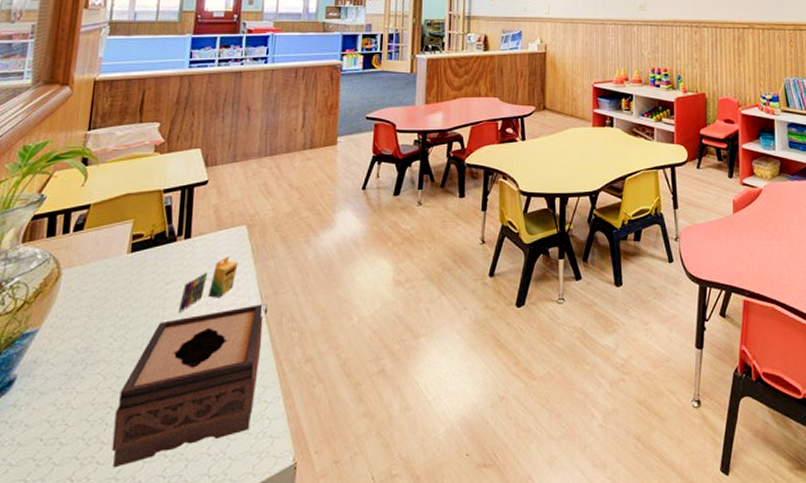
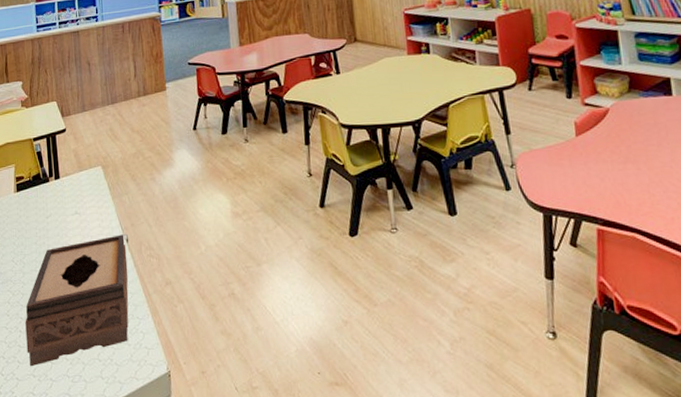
crayon: present [178,255,238,314] -> none [59,193,100,243]

